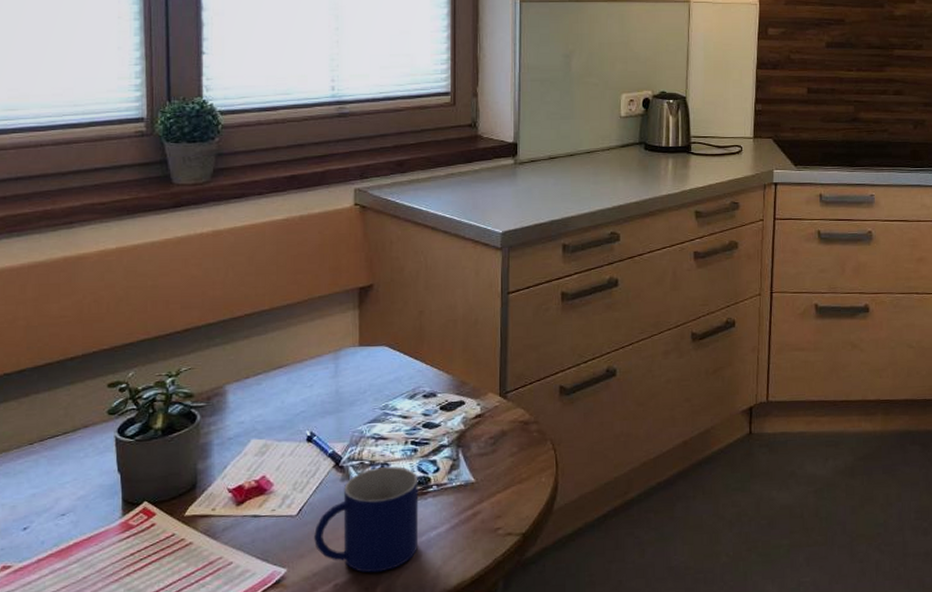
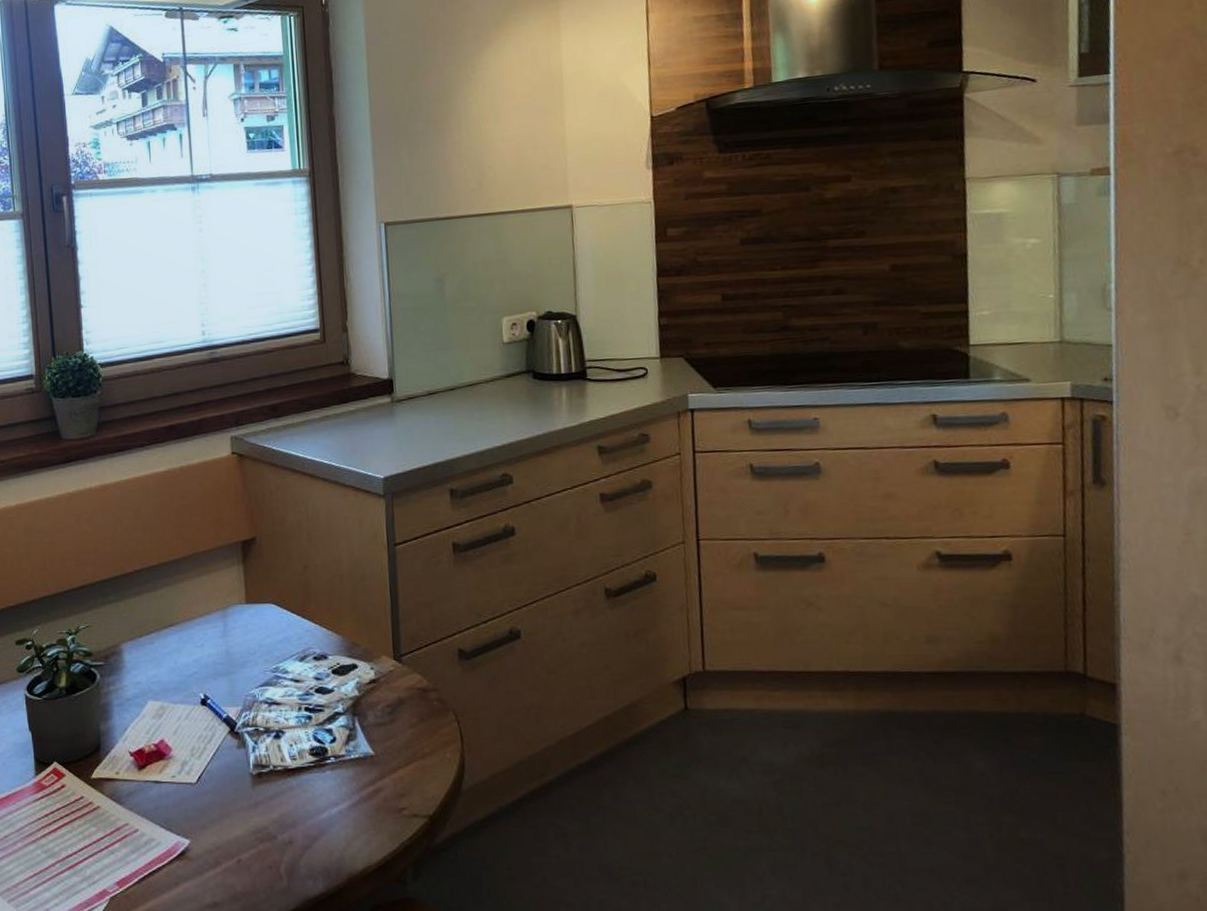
mug: present [314,466,419,573] -> none [214,735,319,850]

